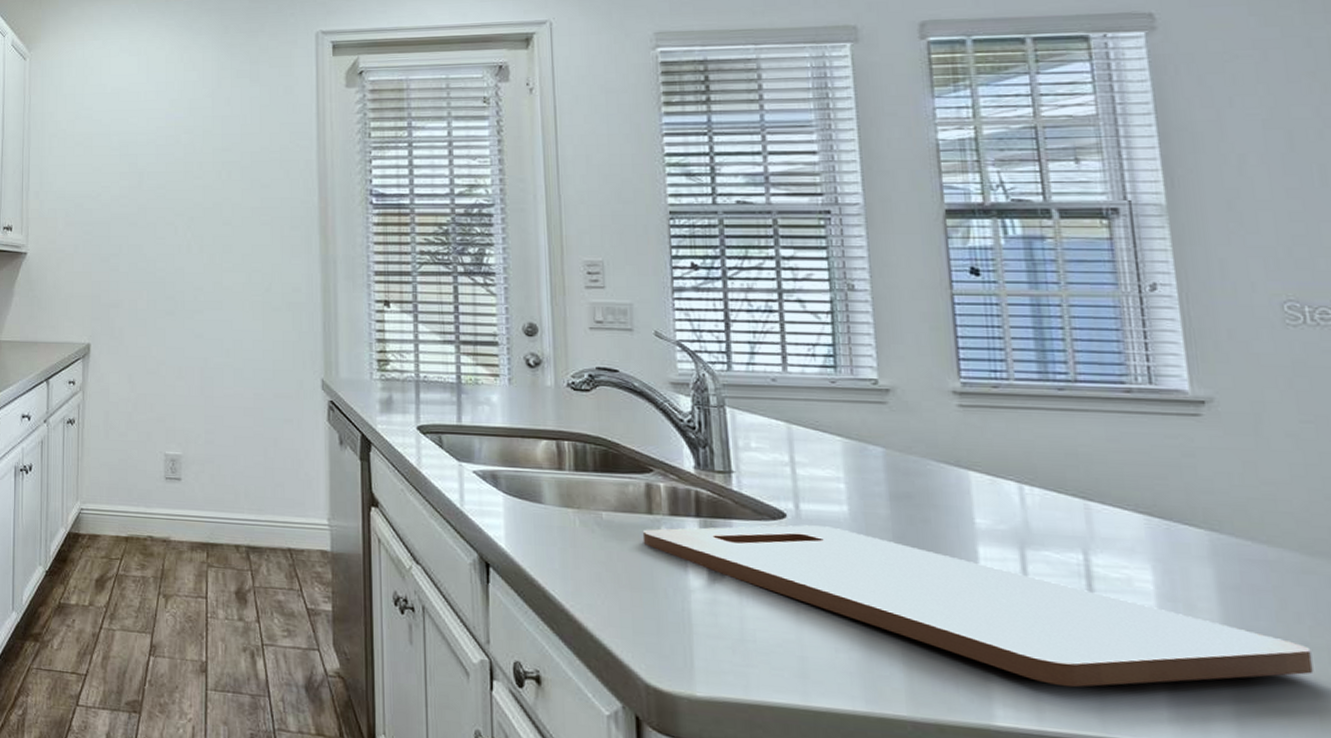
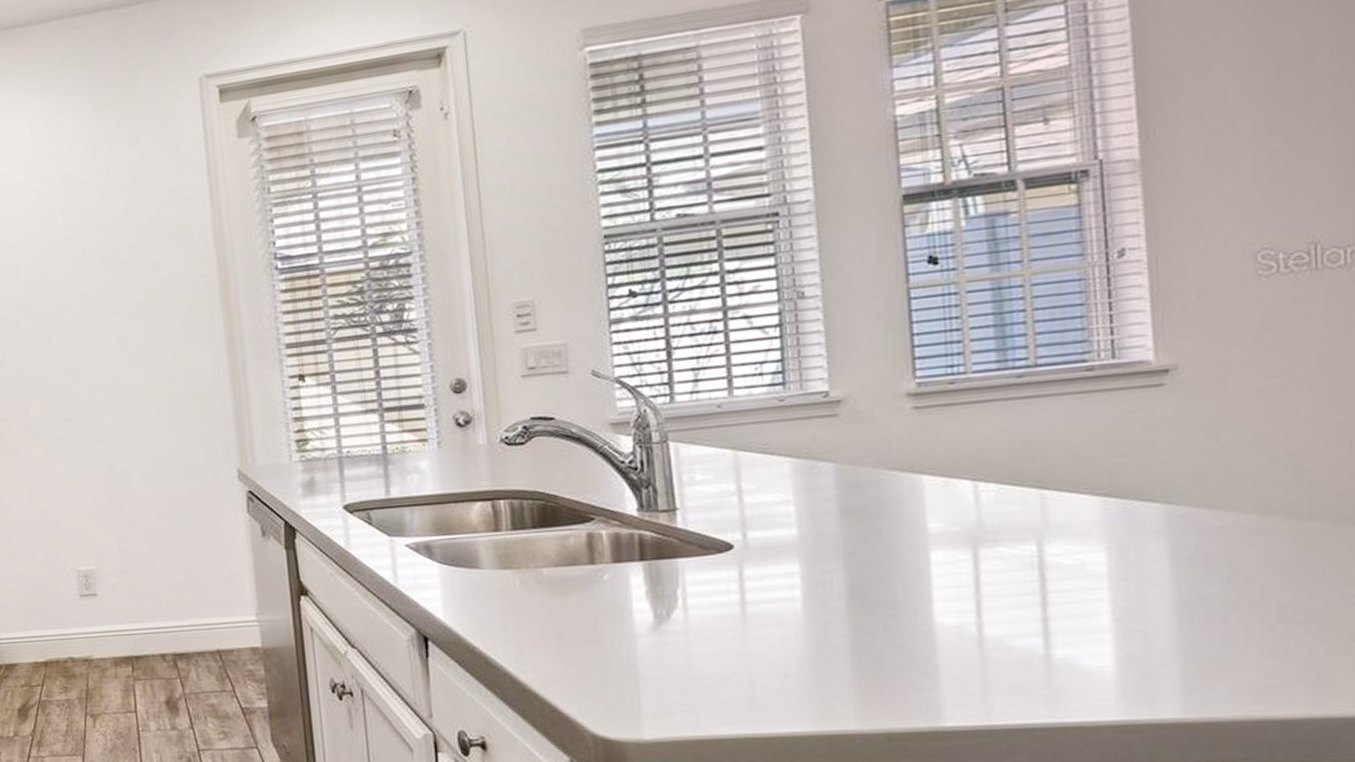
cutting board: present [642,525,1314,688] -> none [585,552,1261,680]

